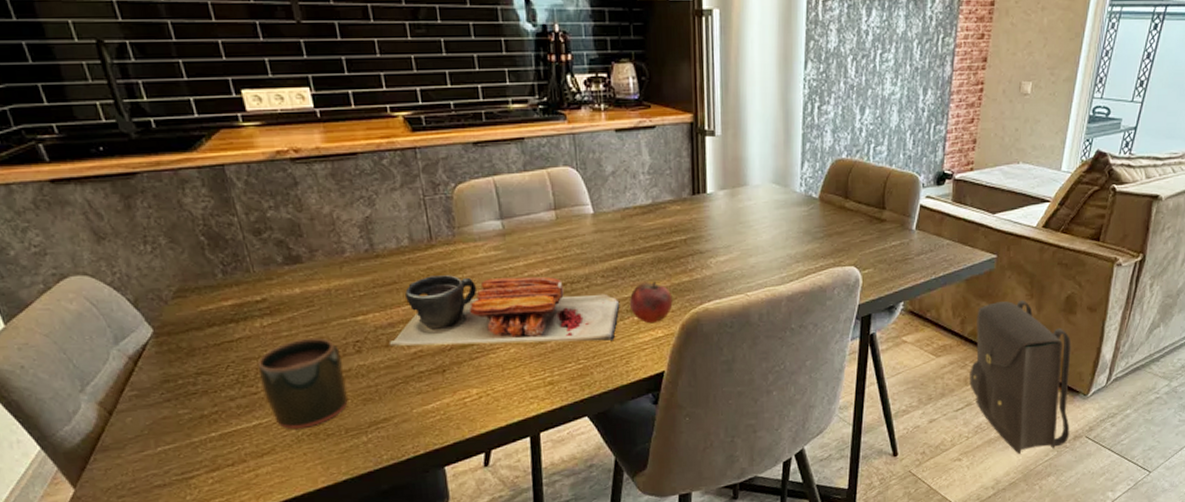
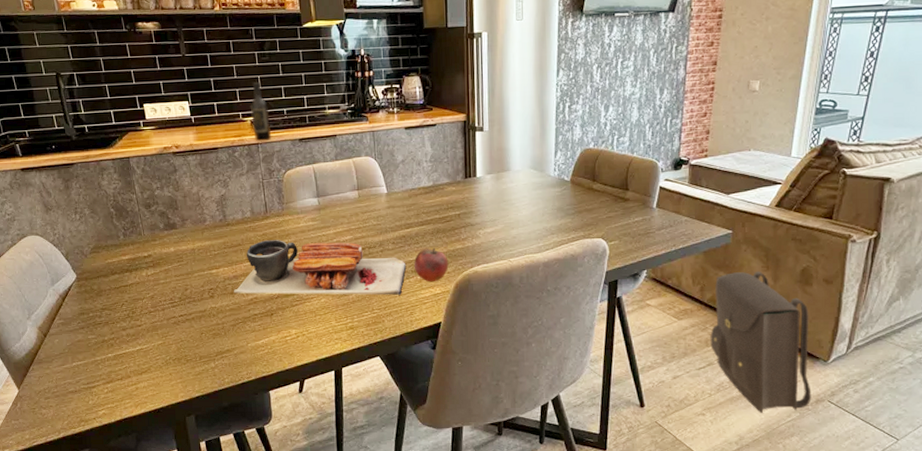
mug: present [257,337,348,429] -> none [142,285,202,354]
wine bottle: none [402,64,435,146] -> present [251,82,272,142]

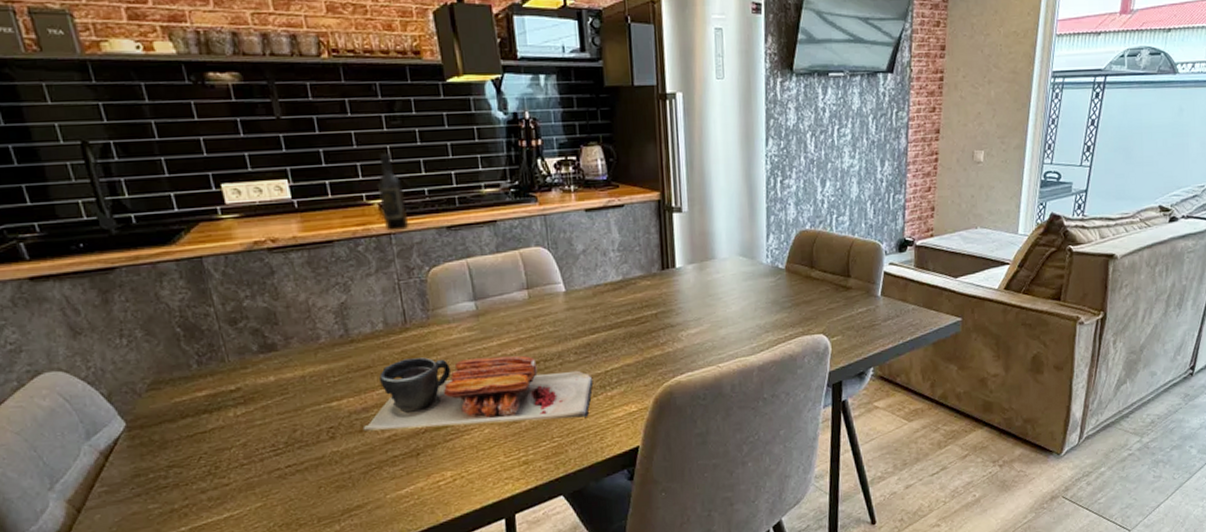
fruit: present [413,247,449,282] -> none [602,355,646,399]
backpack: present [710,271,812,414] -> none [942,361,1047,518]

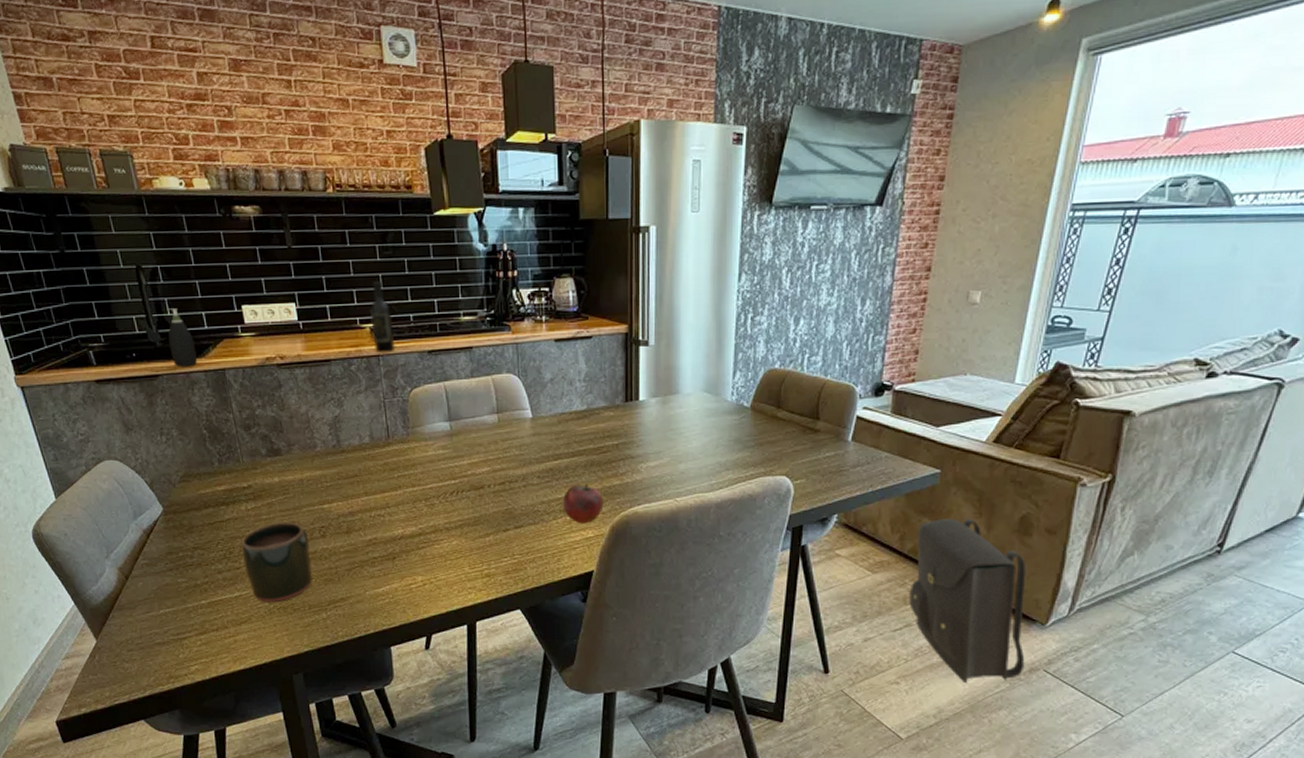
soap dispenser: none [123,189,166,258] -> present [167,308,197,368]
mug: none [230,425,321,520] -> present [241,522,312,602]
food platter: present [363,355,593,431] -> none [348,470,554,538]
fruit: none [602,355,646,399] -> present [562,483,604,524]
backpack: none [942,361,1047,518] -> present [909,517,1027,684]

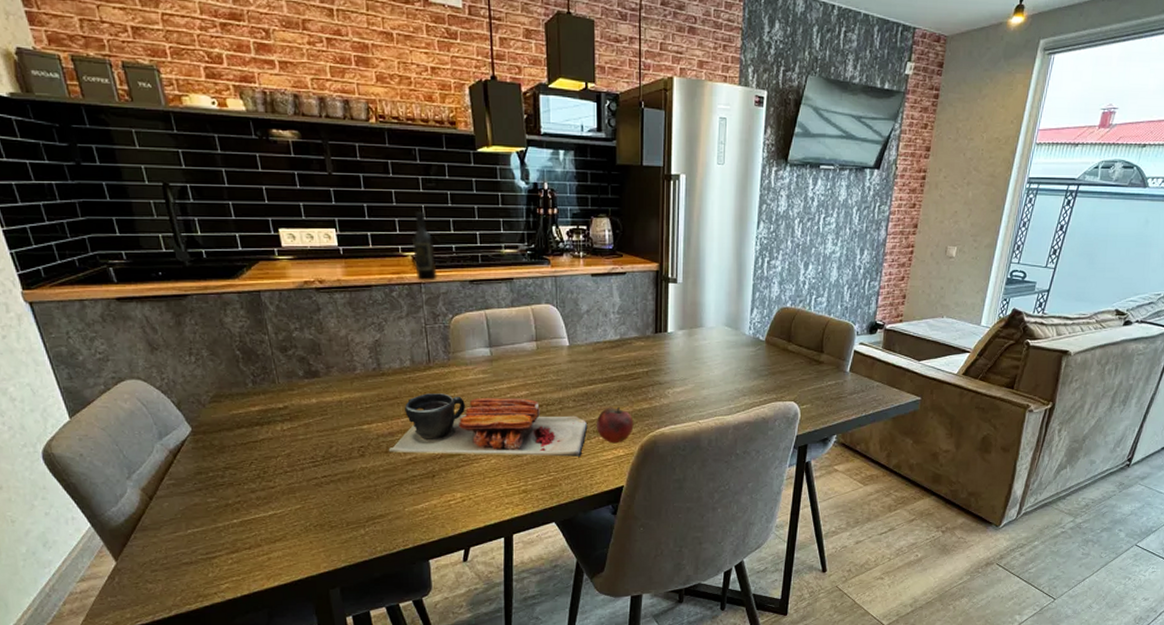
soap dispenser: present [167,308,197,368] -> none [197,228,230,288]
mug: present [241,522,312,602] -> none [276,442,350,520]
food platter: none [348,470,554,538] -> present [388,393,588,457]
backpack: present [909,517,1027,684] -> none [893,438,986,577]

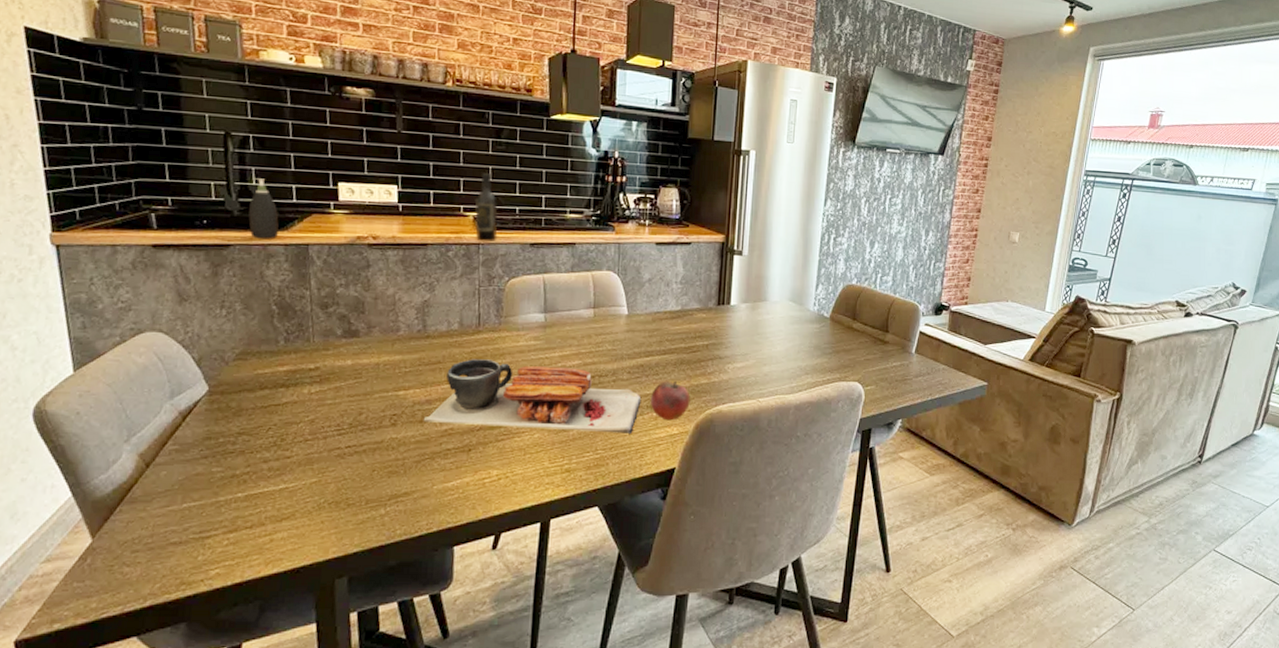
soap dispenser: none [197,228,230,288] -> present [248,178,279,240]

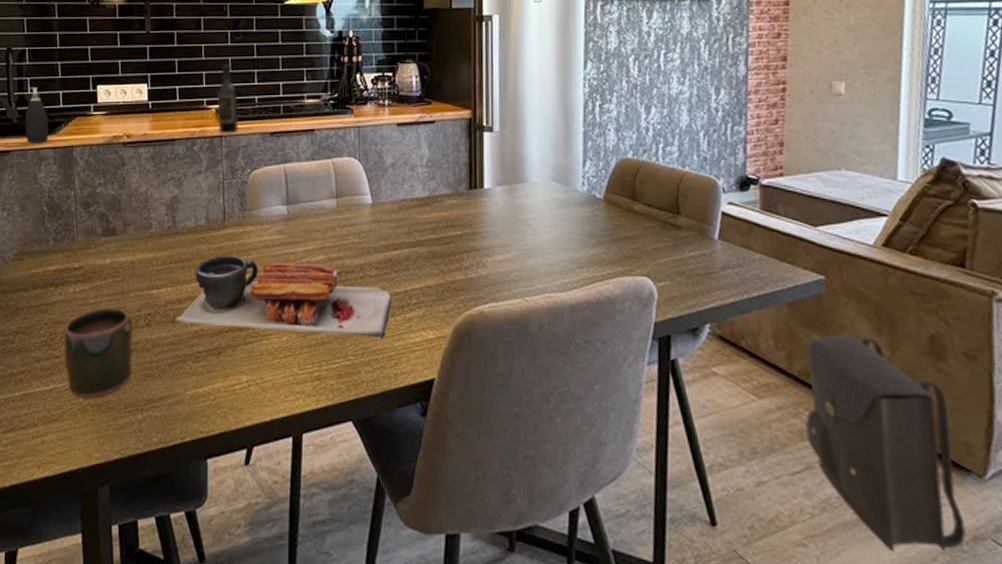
mug: none [296,408,377,496] -> present [64,307,134,398]
fruit: present [650,380,691,421] -> none [401,276,446,323]
backpack: none [960,426,1056,581] -> present [805,334,966,552]

